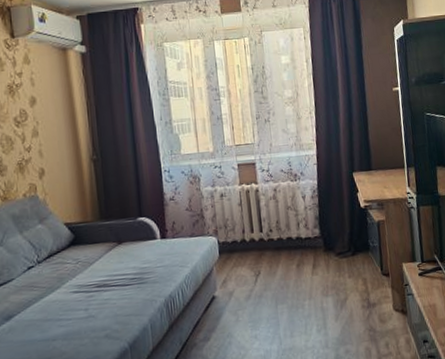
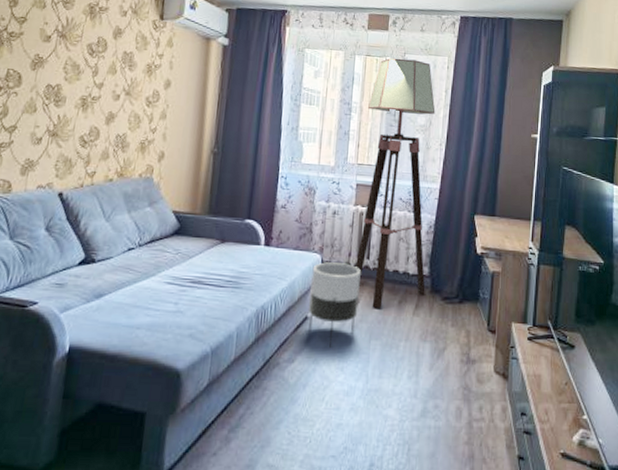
planter: none [211,240,261,320] -> present [309,262,361,348]
floor lamp: none [235,36,320,276] -> present [354,58,436,308]

